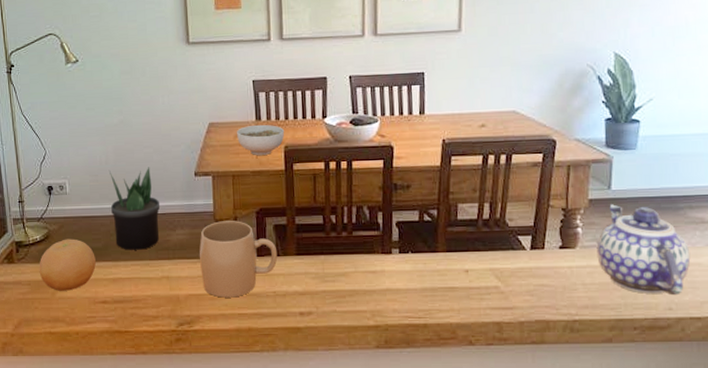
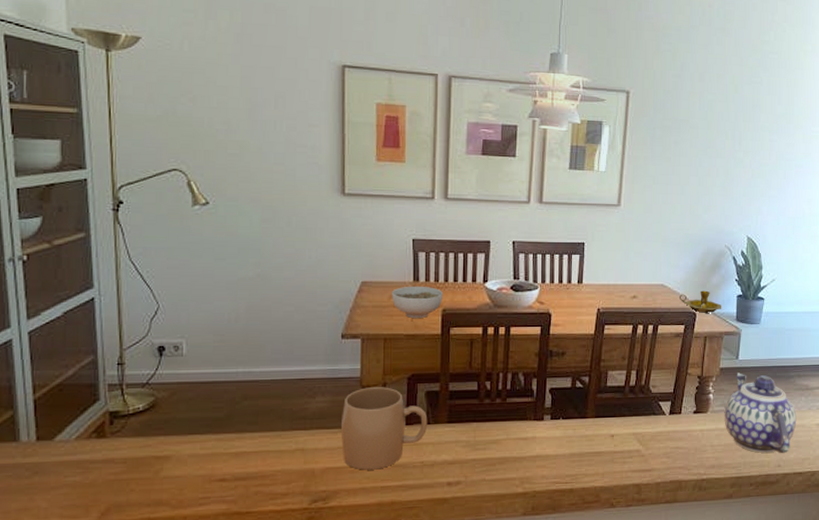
fruit: present [39,239,96,291] -> none [139,407,215,469]
planter: present [109,167,161,250] -> none [239,327,299,420]
candlestick: none [535,115,588,140] -> present [680,290,722,313]

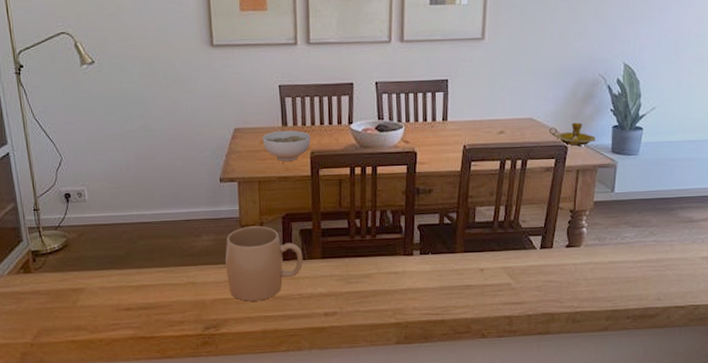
teapot: present [724,373,797,454] -> none [599,206,679,288]

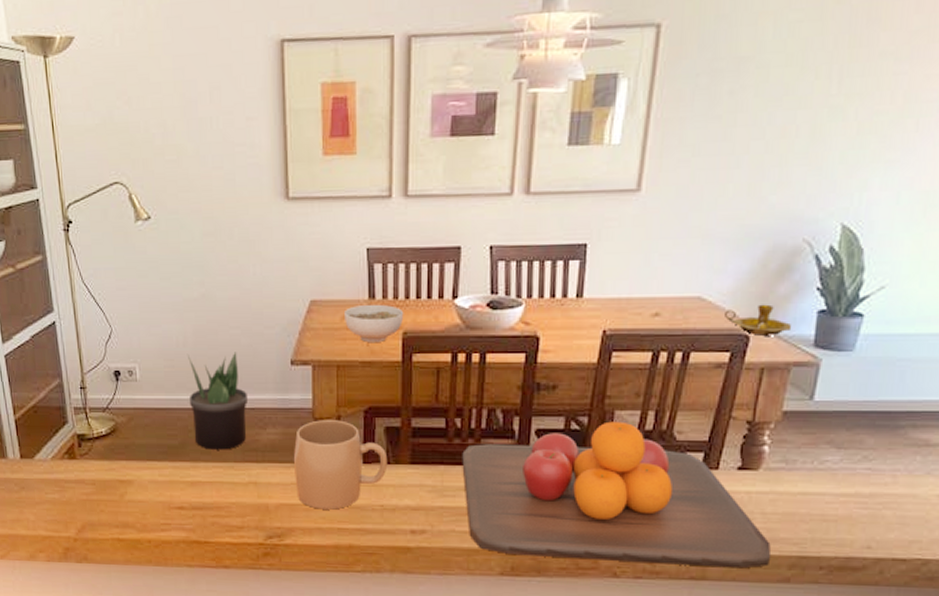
planter: none [131,173,185,257] -> present [188,352,249,450]
chopping board: none [362,215,593,327] -> present [462,421,771,569]

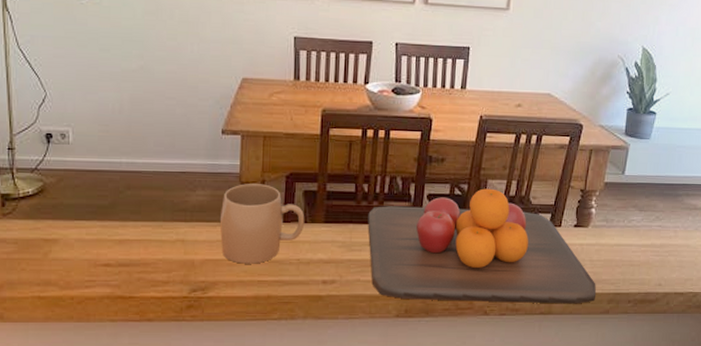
planter: present [188,352,249,450] -> none [122,120,180,210]
bowl: present [345,304,404,343] -> none [272,84,324,118]
candlestick: present [725,304,792,336] -> none [566,102,611,125]

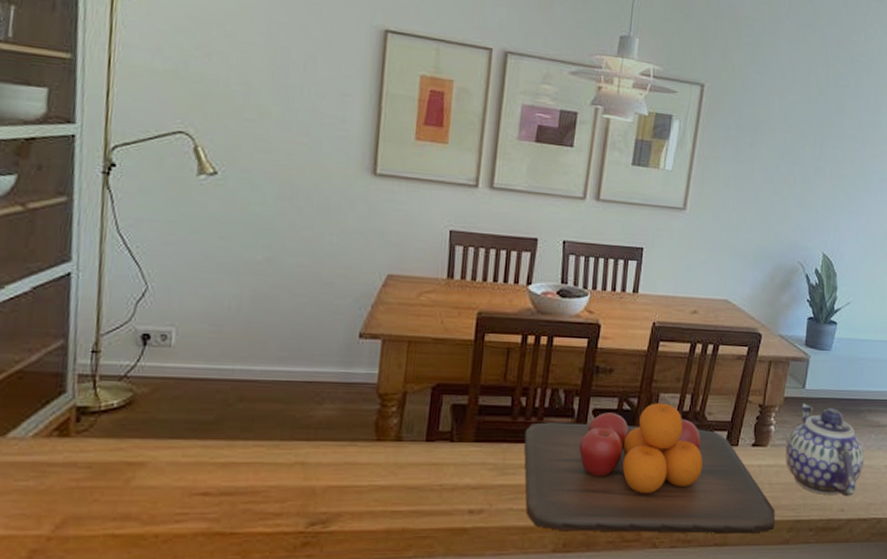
mug: present [219,184,305,264] -> none [349,396,452,491]
teapot: none [605,188,682,273] -> present [785,403,865,497]

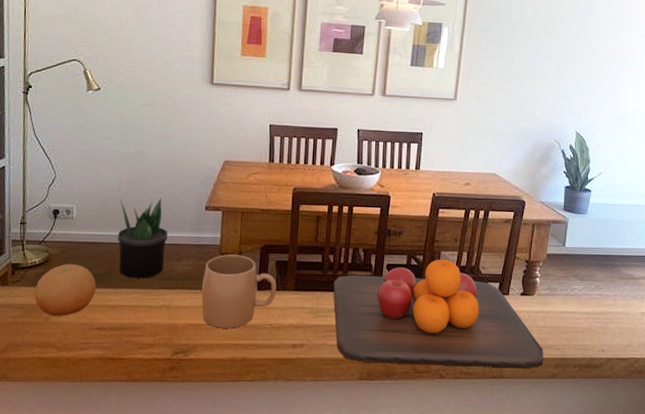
fruit: none [109,407,202,478] -> present [34,263,96,316]
planter: none [234,321,307,427] -> present [118,198,168,278]
mug: none [349,396,452,491] -> present [201,254,277,328]
teapot: present [785,403,865,497] -> none [550,259,621,339]

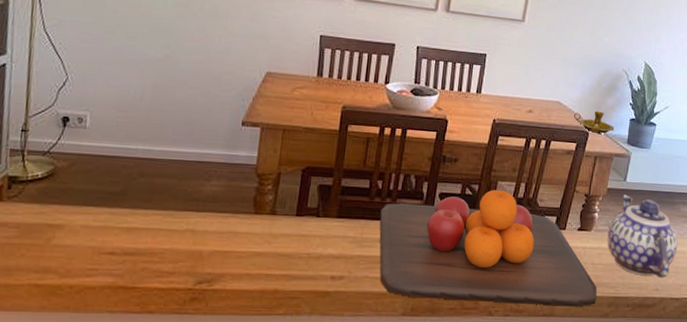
fruit: present [34,263,96,316] -> none [34,178,110,238]
planter: present [118,198,168,278] -> none [137,108,198,199]
mug: present [201,254,277,328] -> none [231,175,318,257]
candlestick: none [510,180,550,202] -> present [574,111,615,134]
teapot: none [550,259,621,339] -> present [607,194,679,278]

